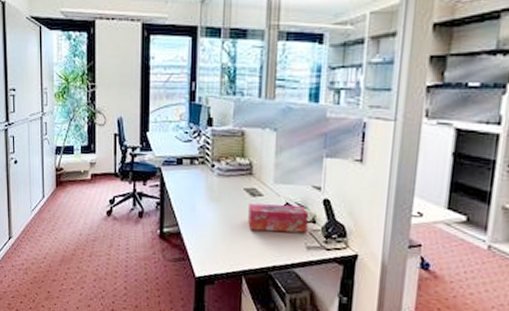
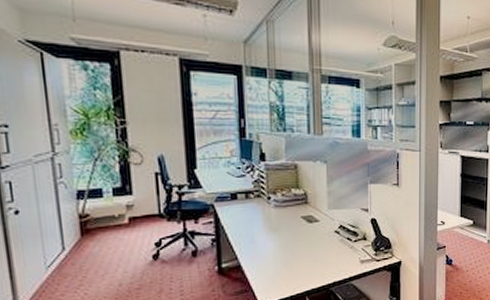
tissue box: present [248,203,308,233] -> none [307,226,360,253]

